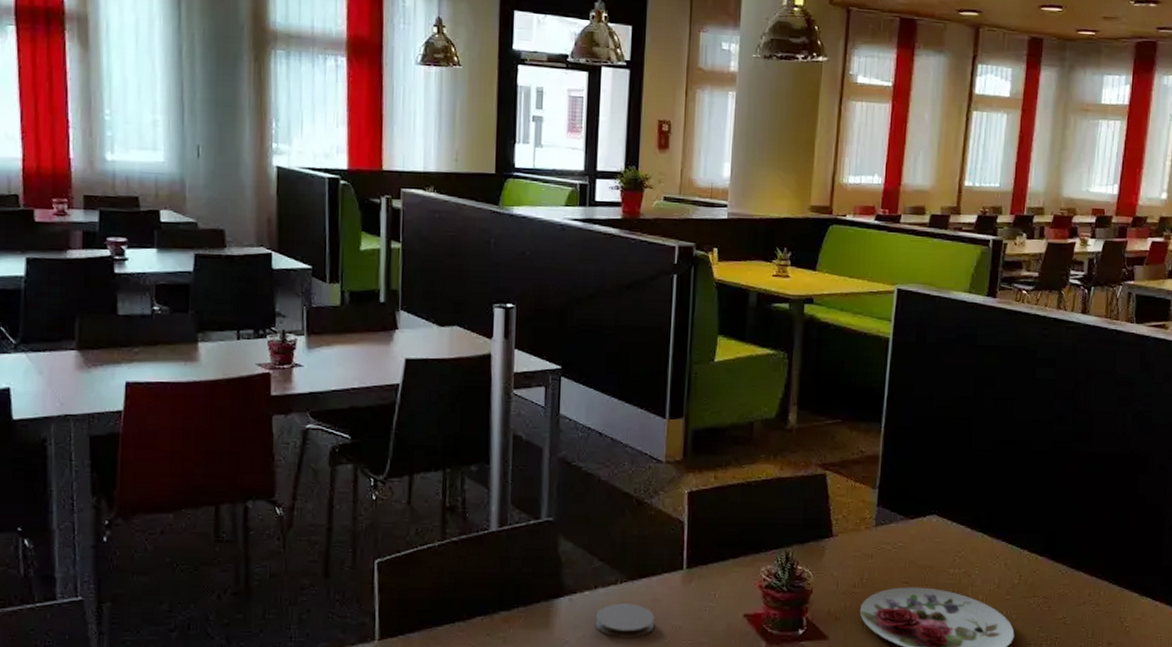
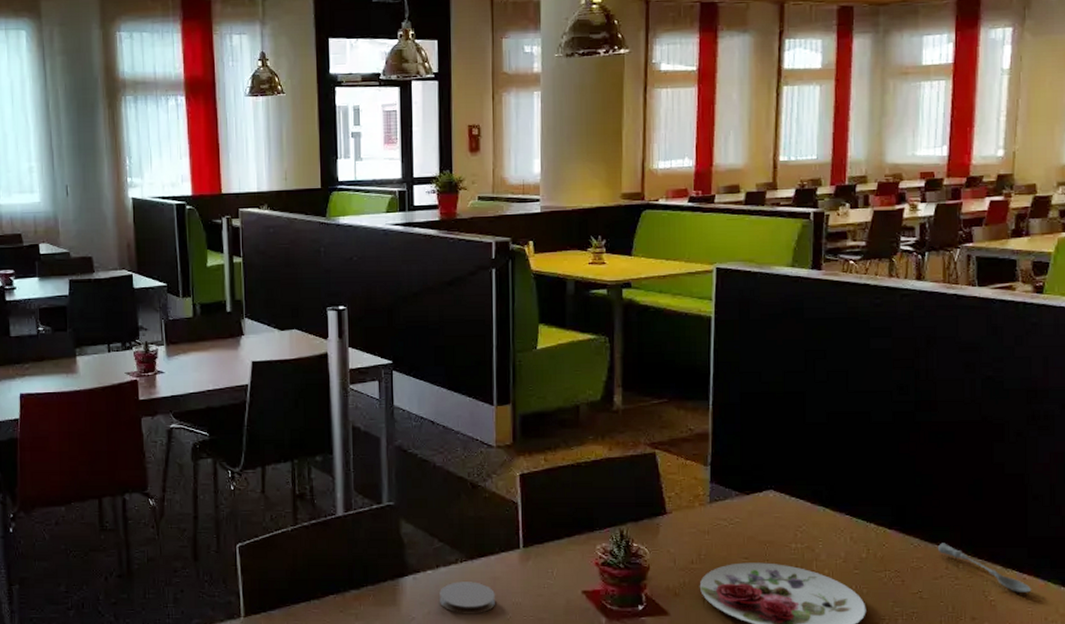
soupspoon: none [1082,570,1161,619] -> present [937,543,1031,593]

